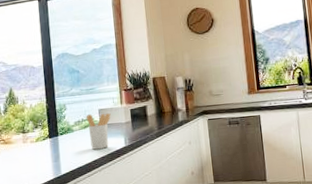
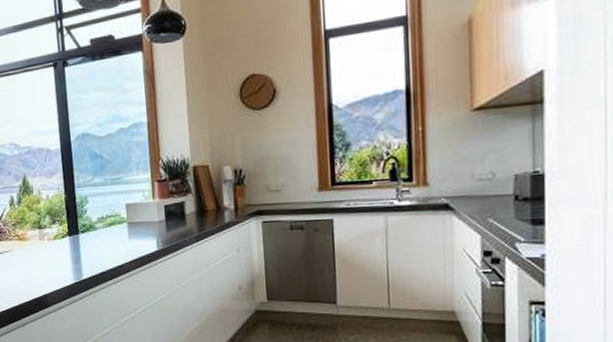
utensil holder: present [86,112,111,150] -> none [111,208,141,252]

